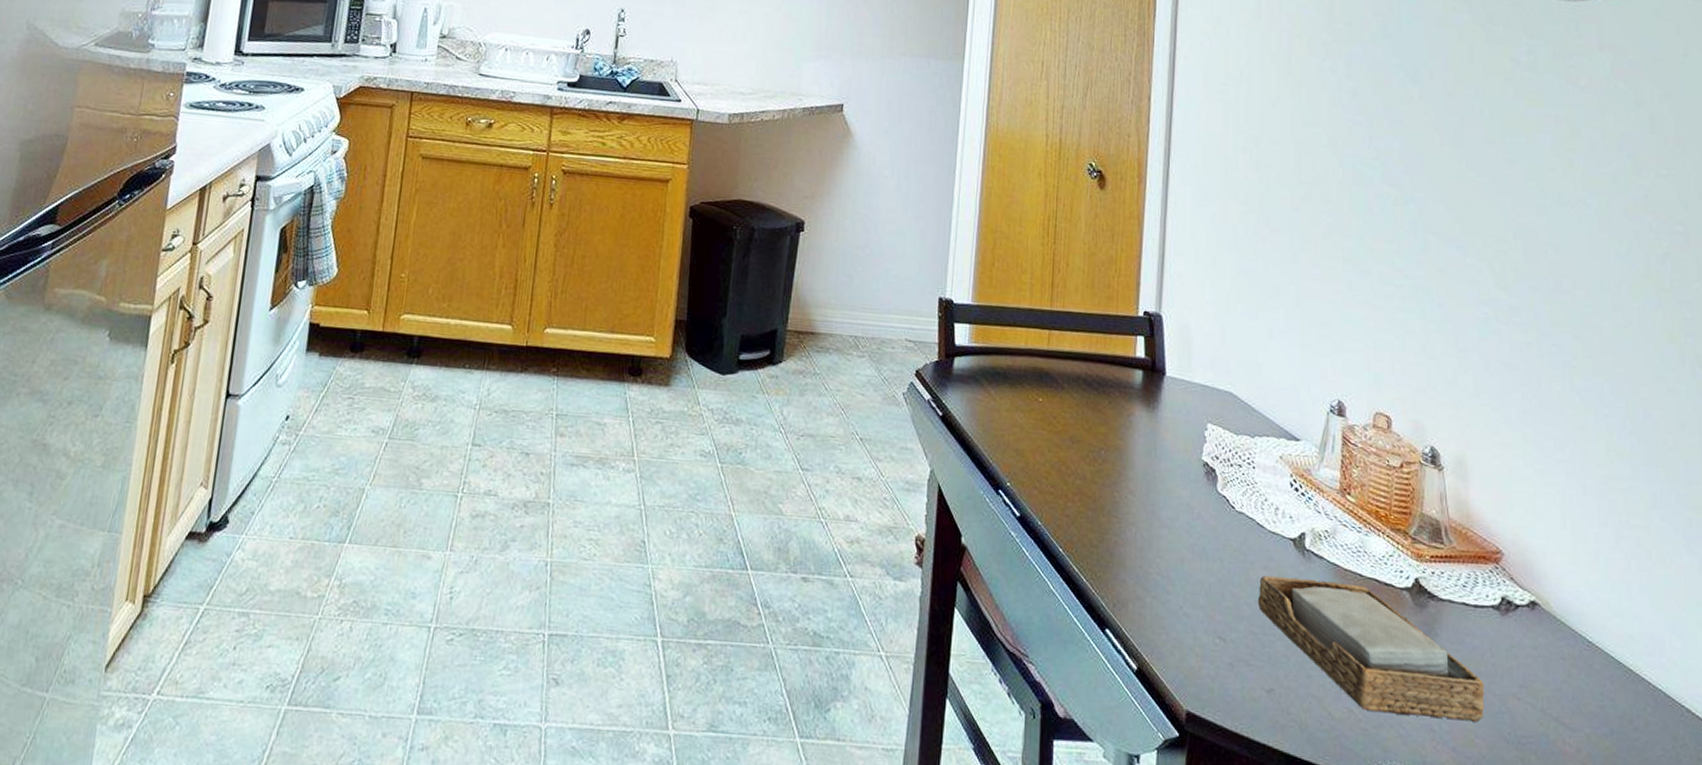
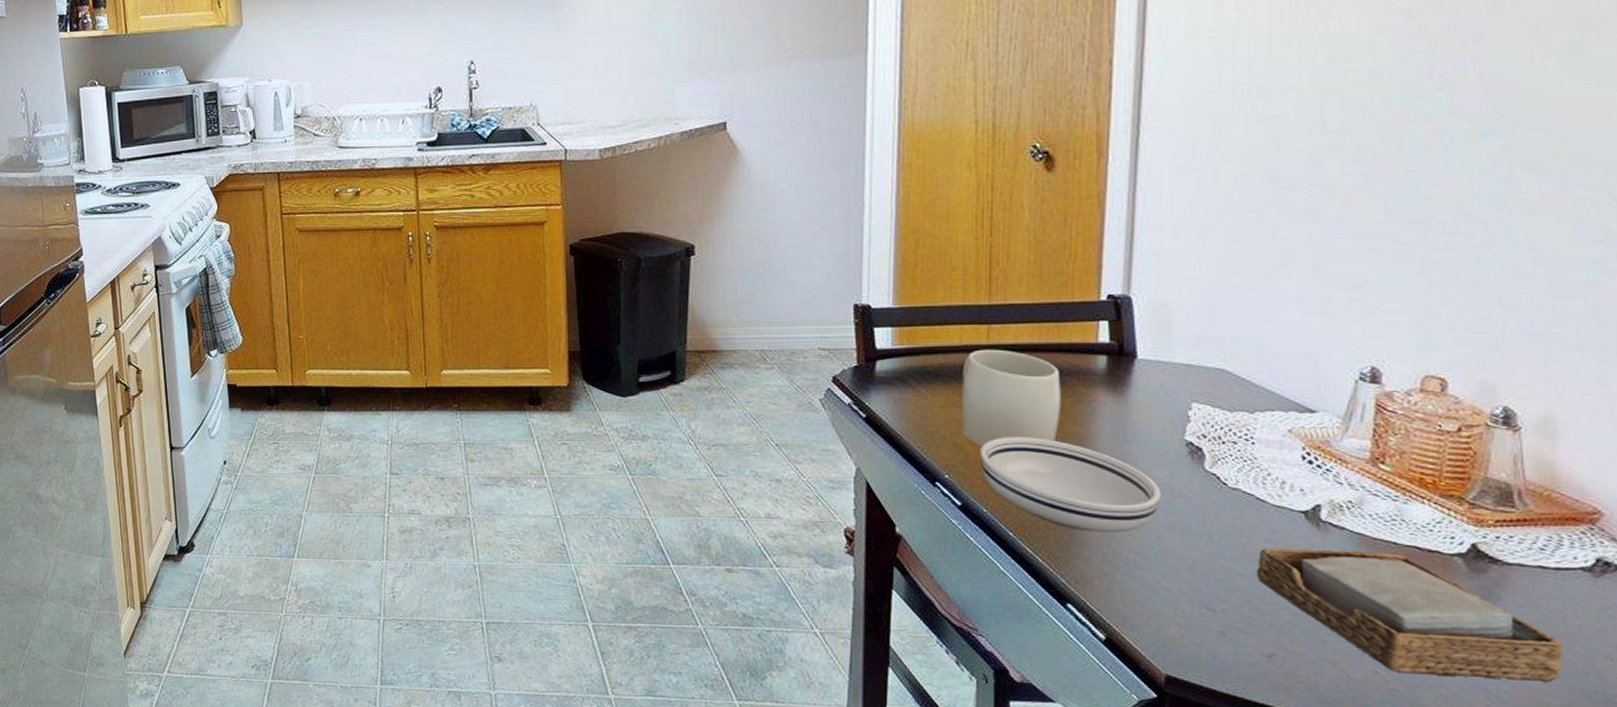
mug: none [1022,354,1106,456] -> present [961,349,1061,448]
bowl: none [1037,445,1183,553] -> present [980,437,1161,533]

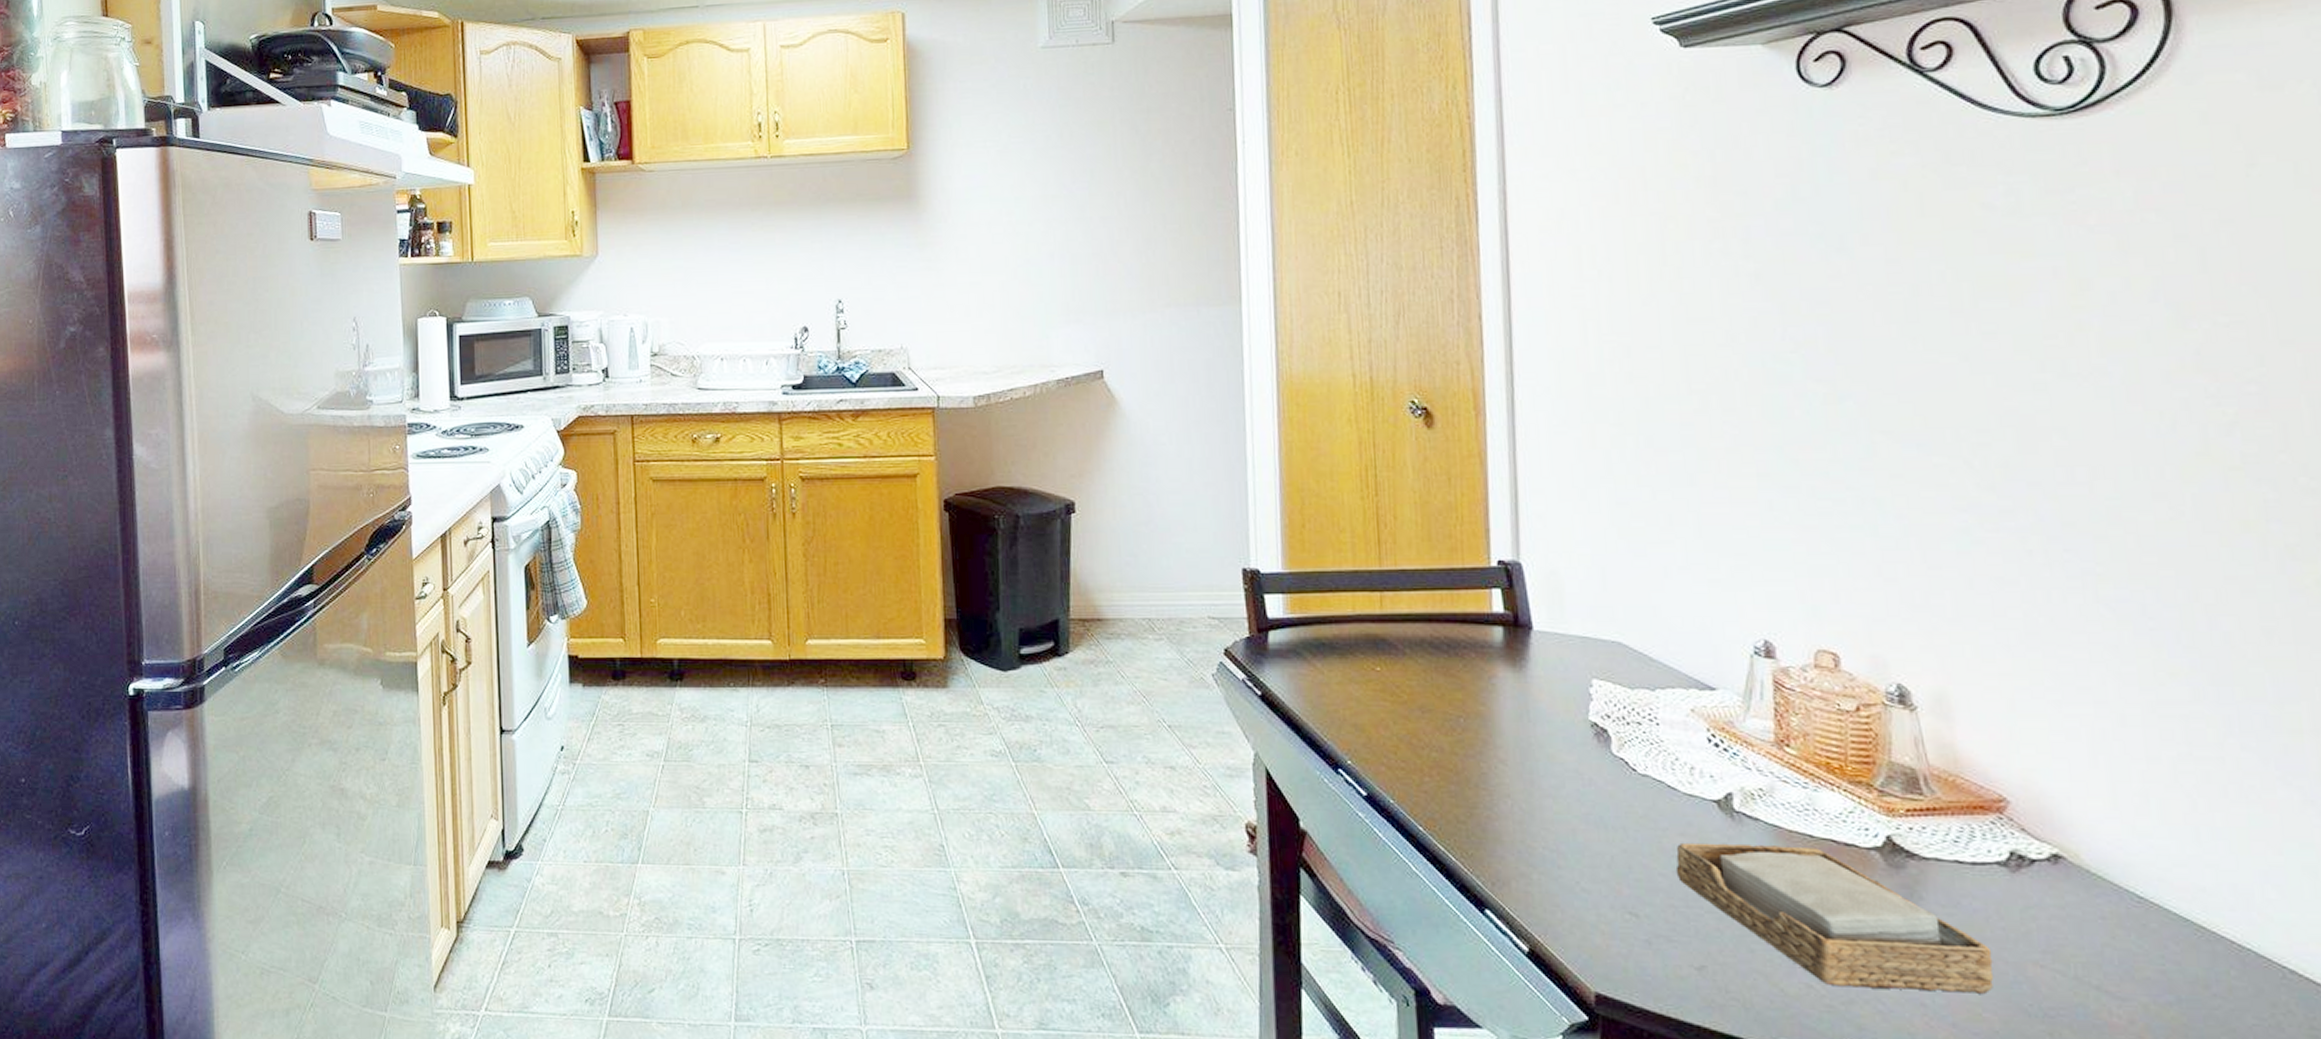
mug: present [961,349,1061,448] -> none [1357,619,1462,729]
bowl: present [980,437,1161,533] -> none [1382,717,1571,826]

